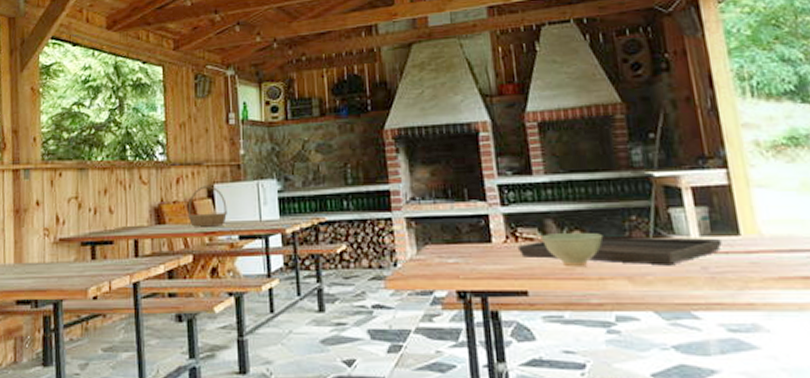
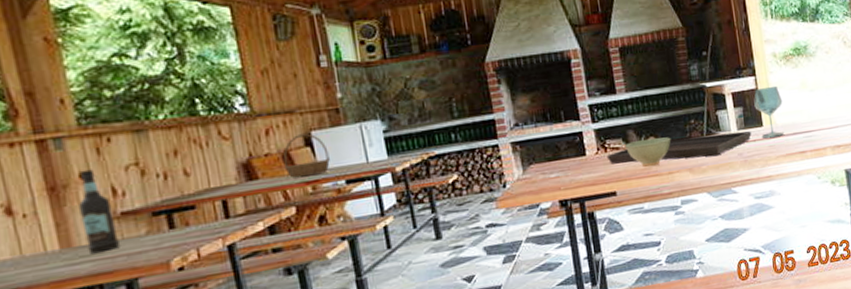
root beer: none [31,198,56,272] -> present [77,169,121,254]
wine glass: none [725,183,774,252] -> present [753,86,784,139]

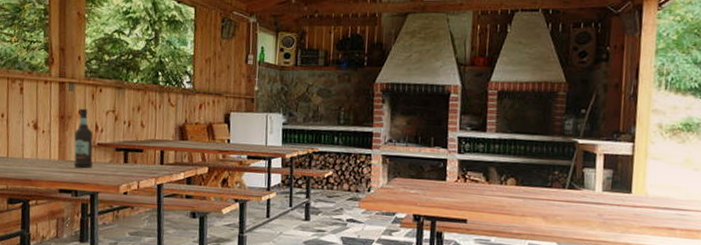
basket: present [282,133,330,179] -> none [206,113,240,147]
serving tray: present [607,131,752,164] -> none [466,183,617,211]
bowl: present [624,137,671,167] -> none [484,178,531,205]
wine glass: present [753,86,784,139] -> none [626,156,660,208]

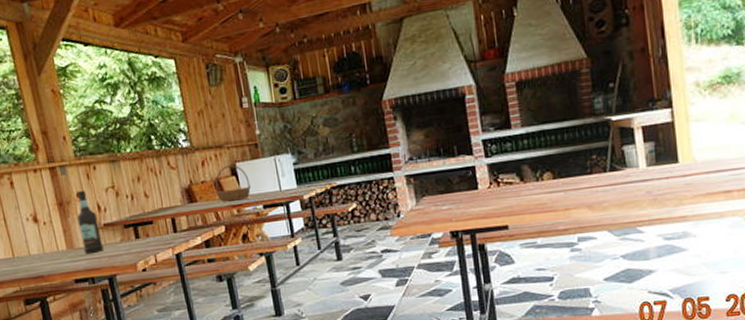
basket: none [206,113,240,147] -> present [214,165,251,202]

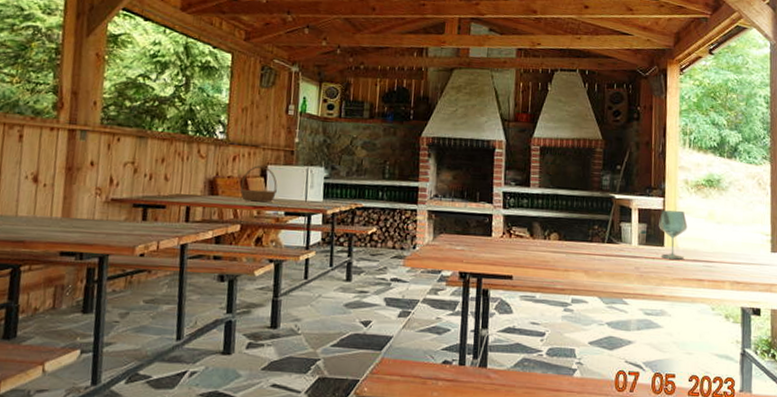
root beer: present [76,190,104,255] -> none [80,159,107,228]
wine glass: none [668,118,705,176] -> present [659,210,688,260]

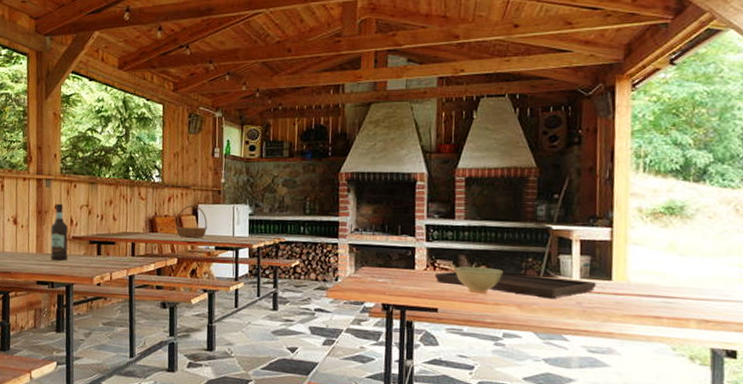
root beer: none [80,159,107,228] -> present [50,203,69,261]
serving tray: none [511,238,651,265] -> present [435,271,596,299]
bowl: none [528,233,573,260] -> present [454,266,504,293]
wine glass: present [659,210,688,260] -> none [605,241,642,295]

